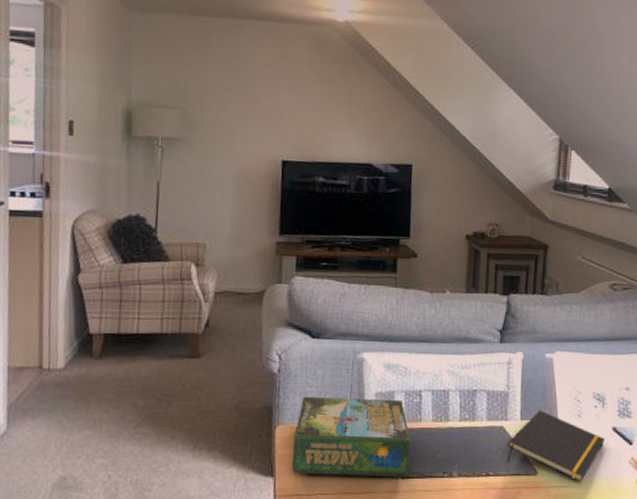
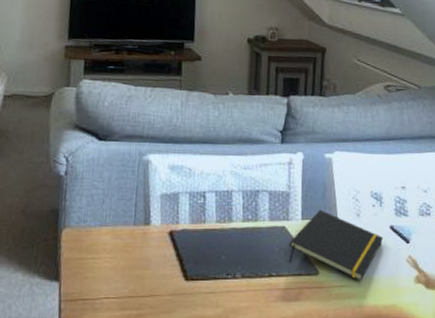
board game: present [292,397,411,477] -> none [77,199,195,279]

